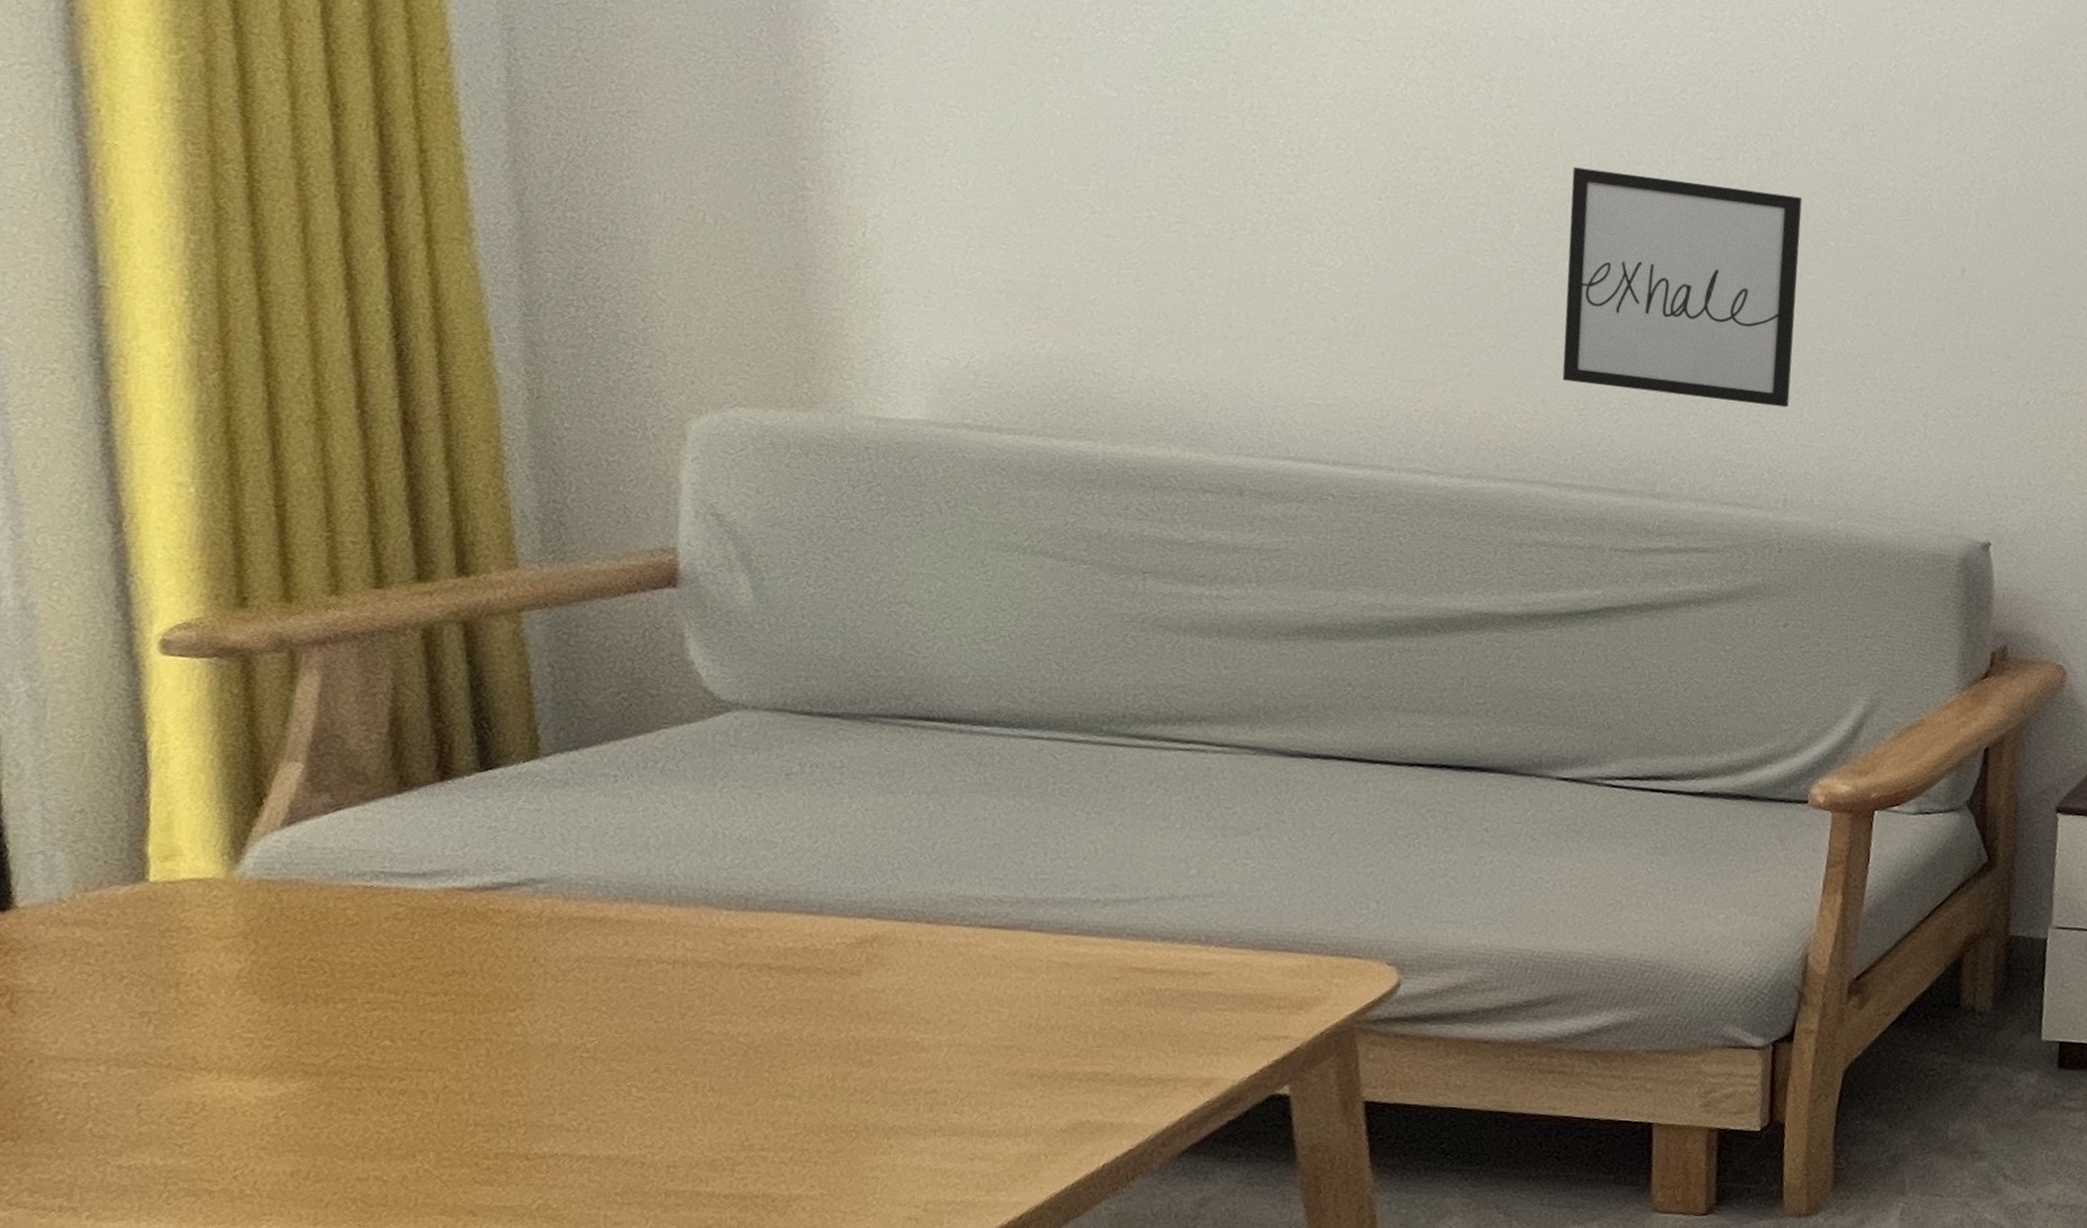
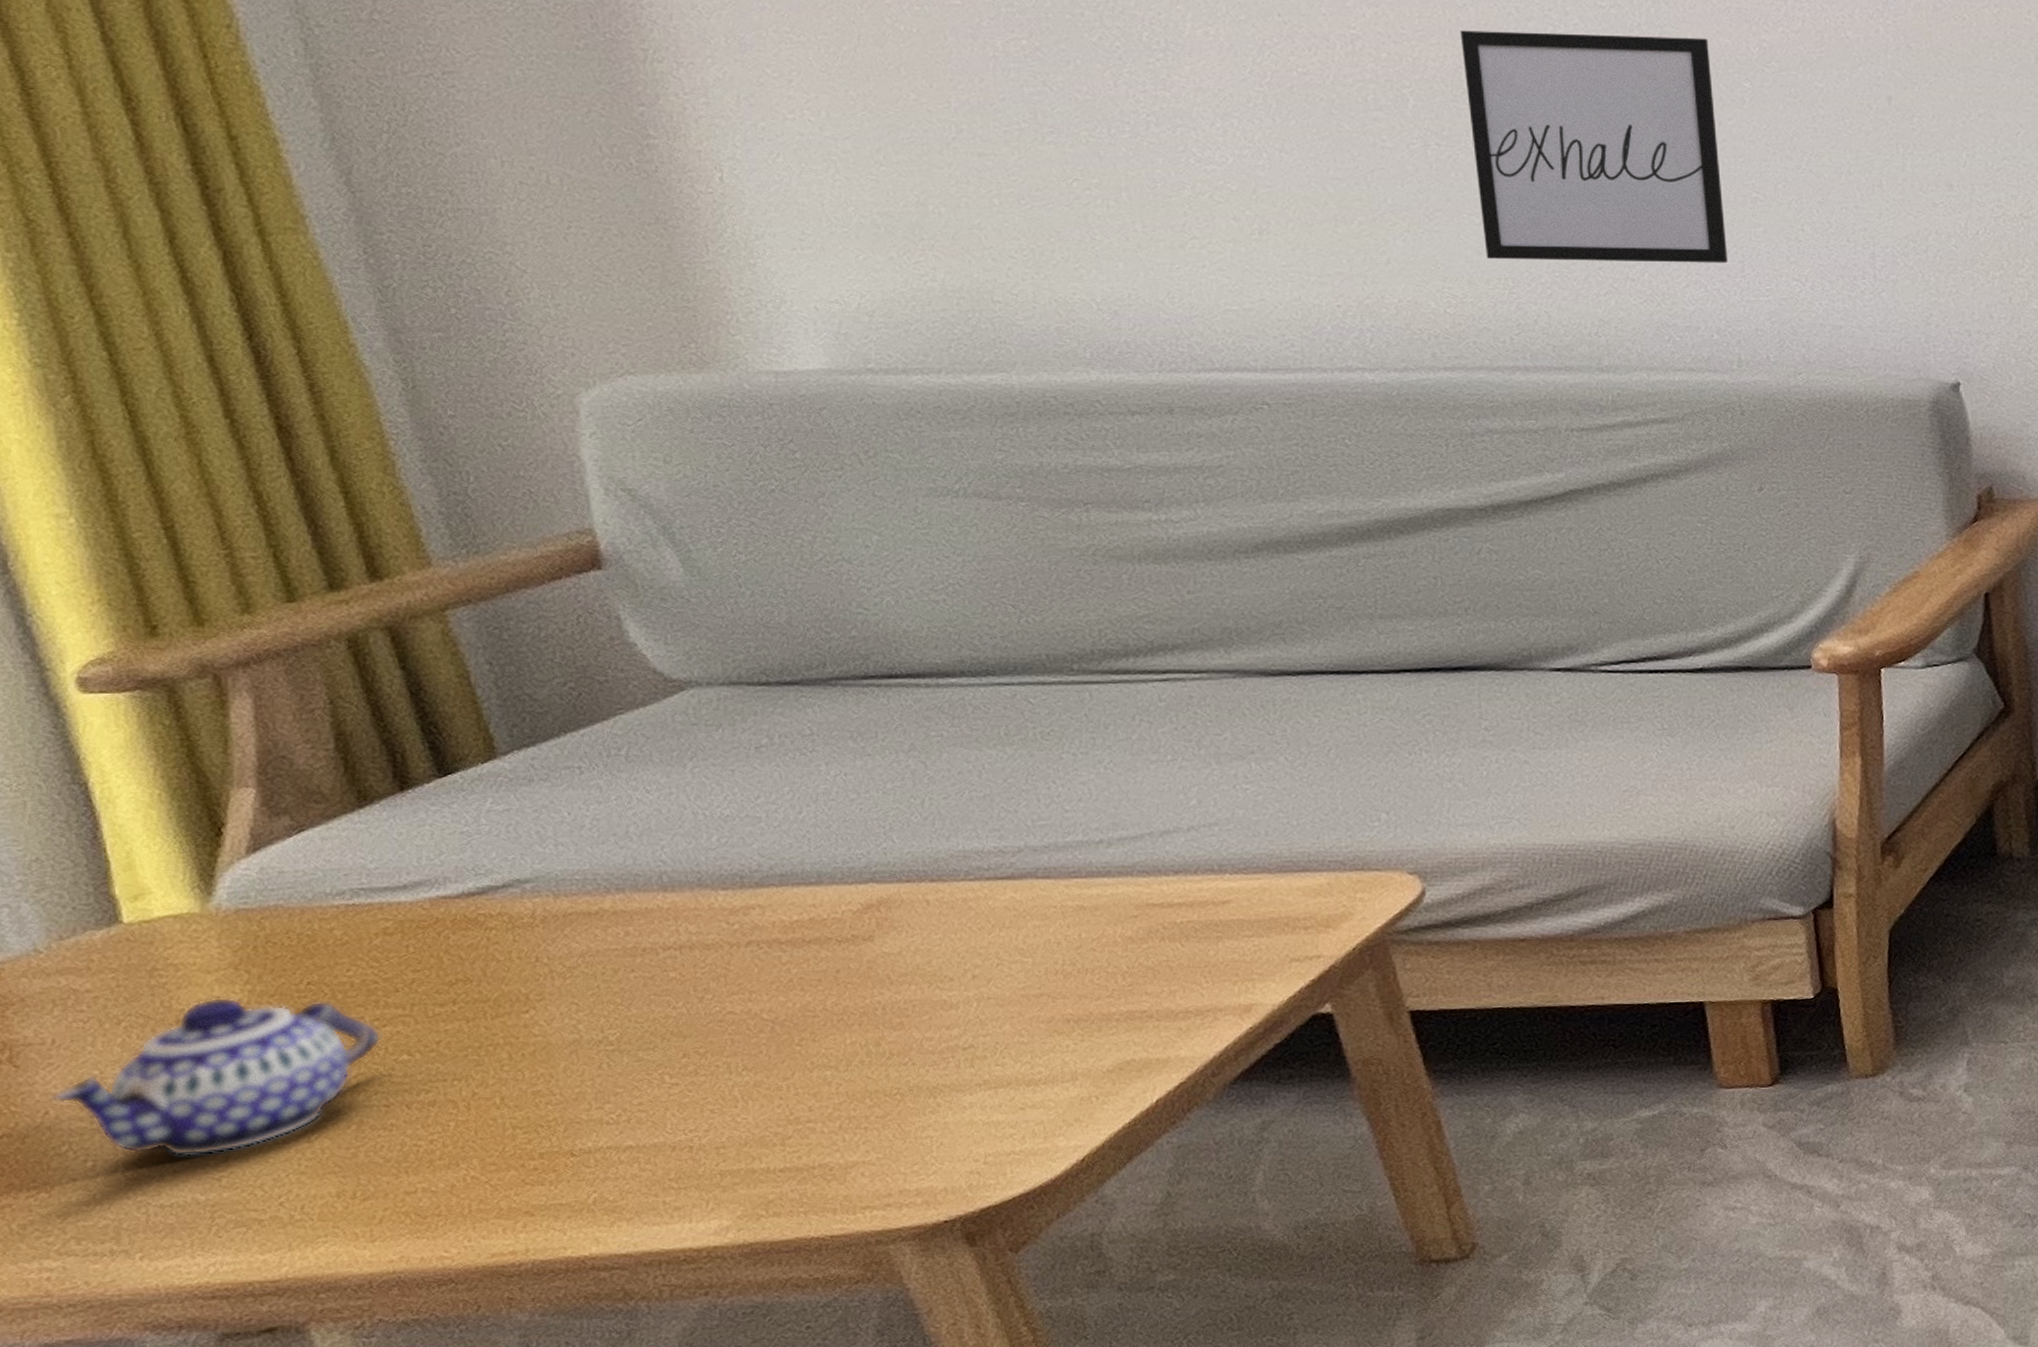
teapot: none [40,963,369,1120] -> present [51,997,381,1156]

